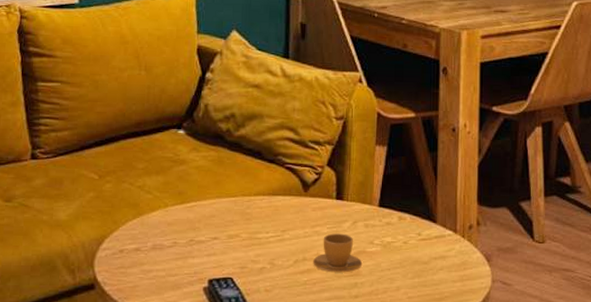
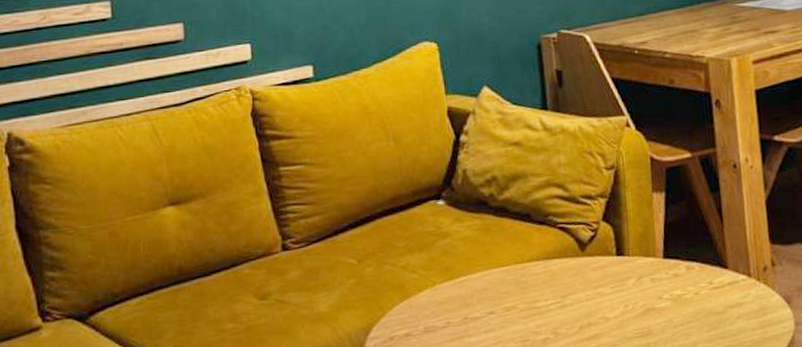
teacup: present [313,233,363,273] -> none [599,291,654,335]

